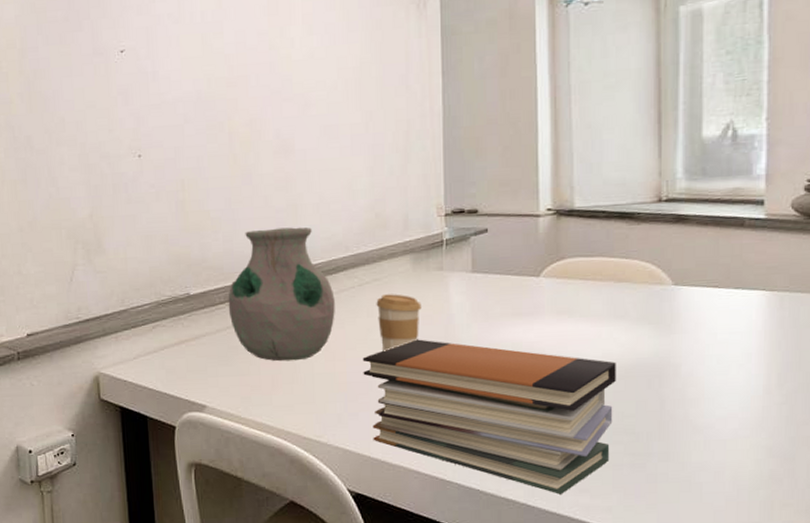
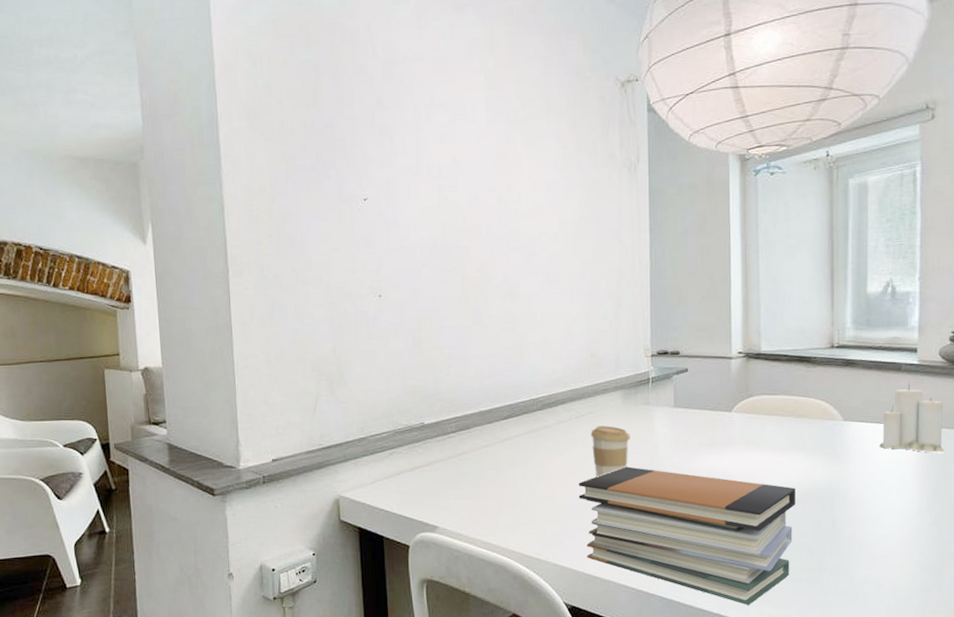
vase: present [228,227,335,362] -> none [459,364,555,486]
candle: none [718,241,797,321] -> present [879,383,944,453]

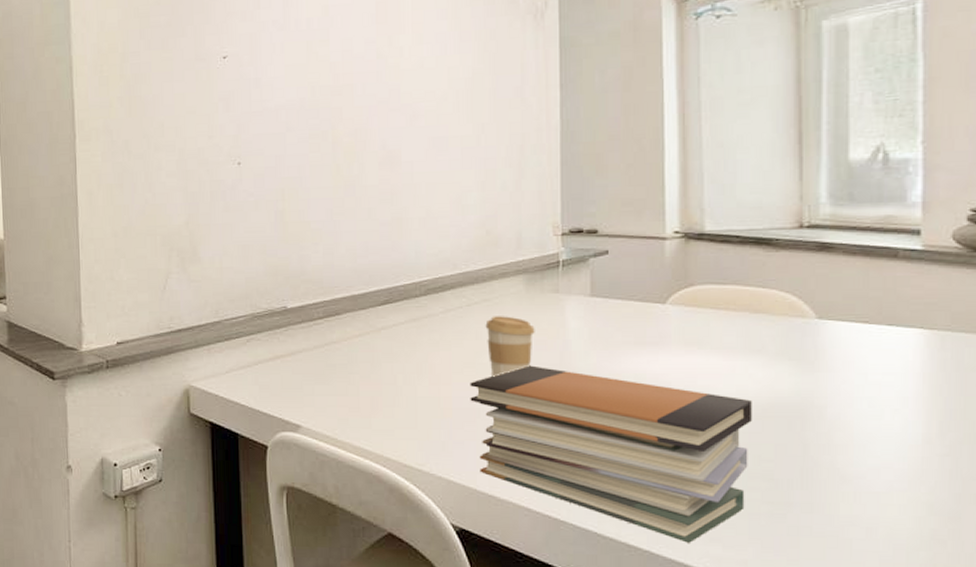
candle: present [879,383,944,453] -> none [868,274,961,363]

